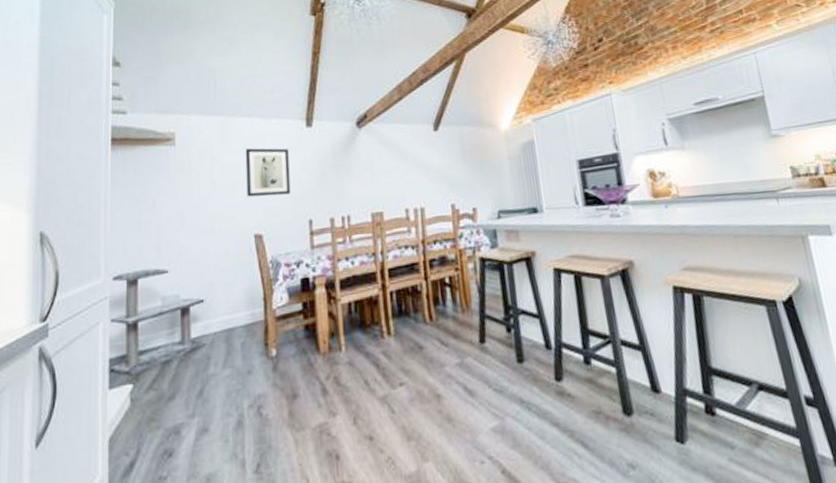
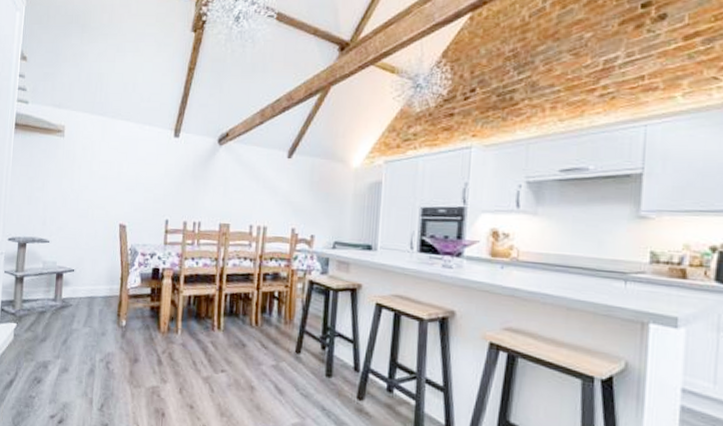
wall art: present [245,148,291,197] -> none [117,149,156,194]

